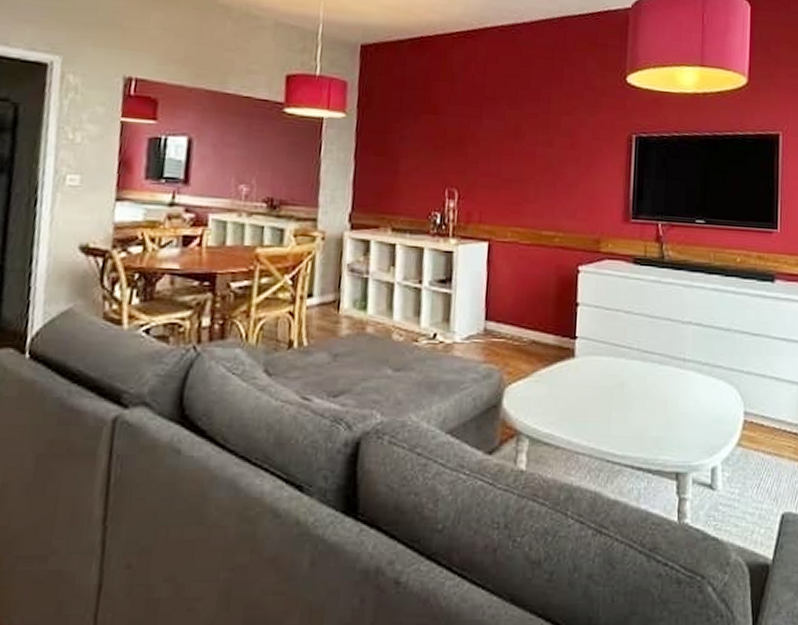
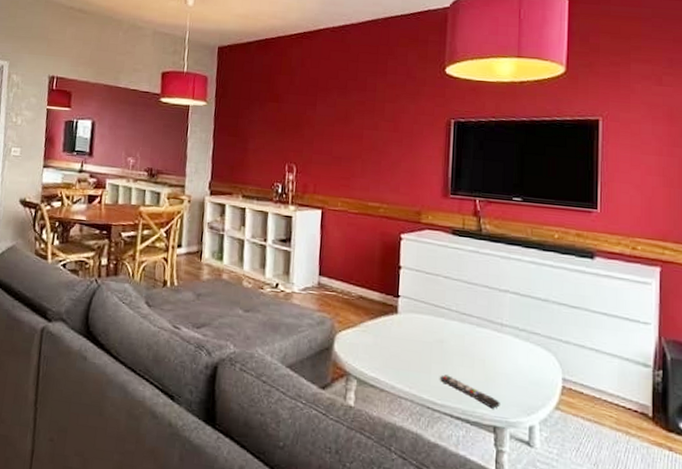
remote control: none [619,422,683,454] -> present [439,374,500,409]

